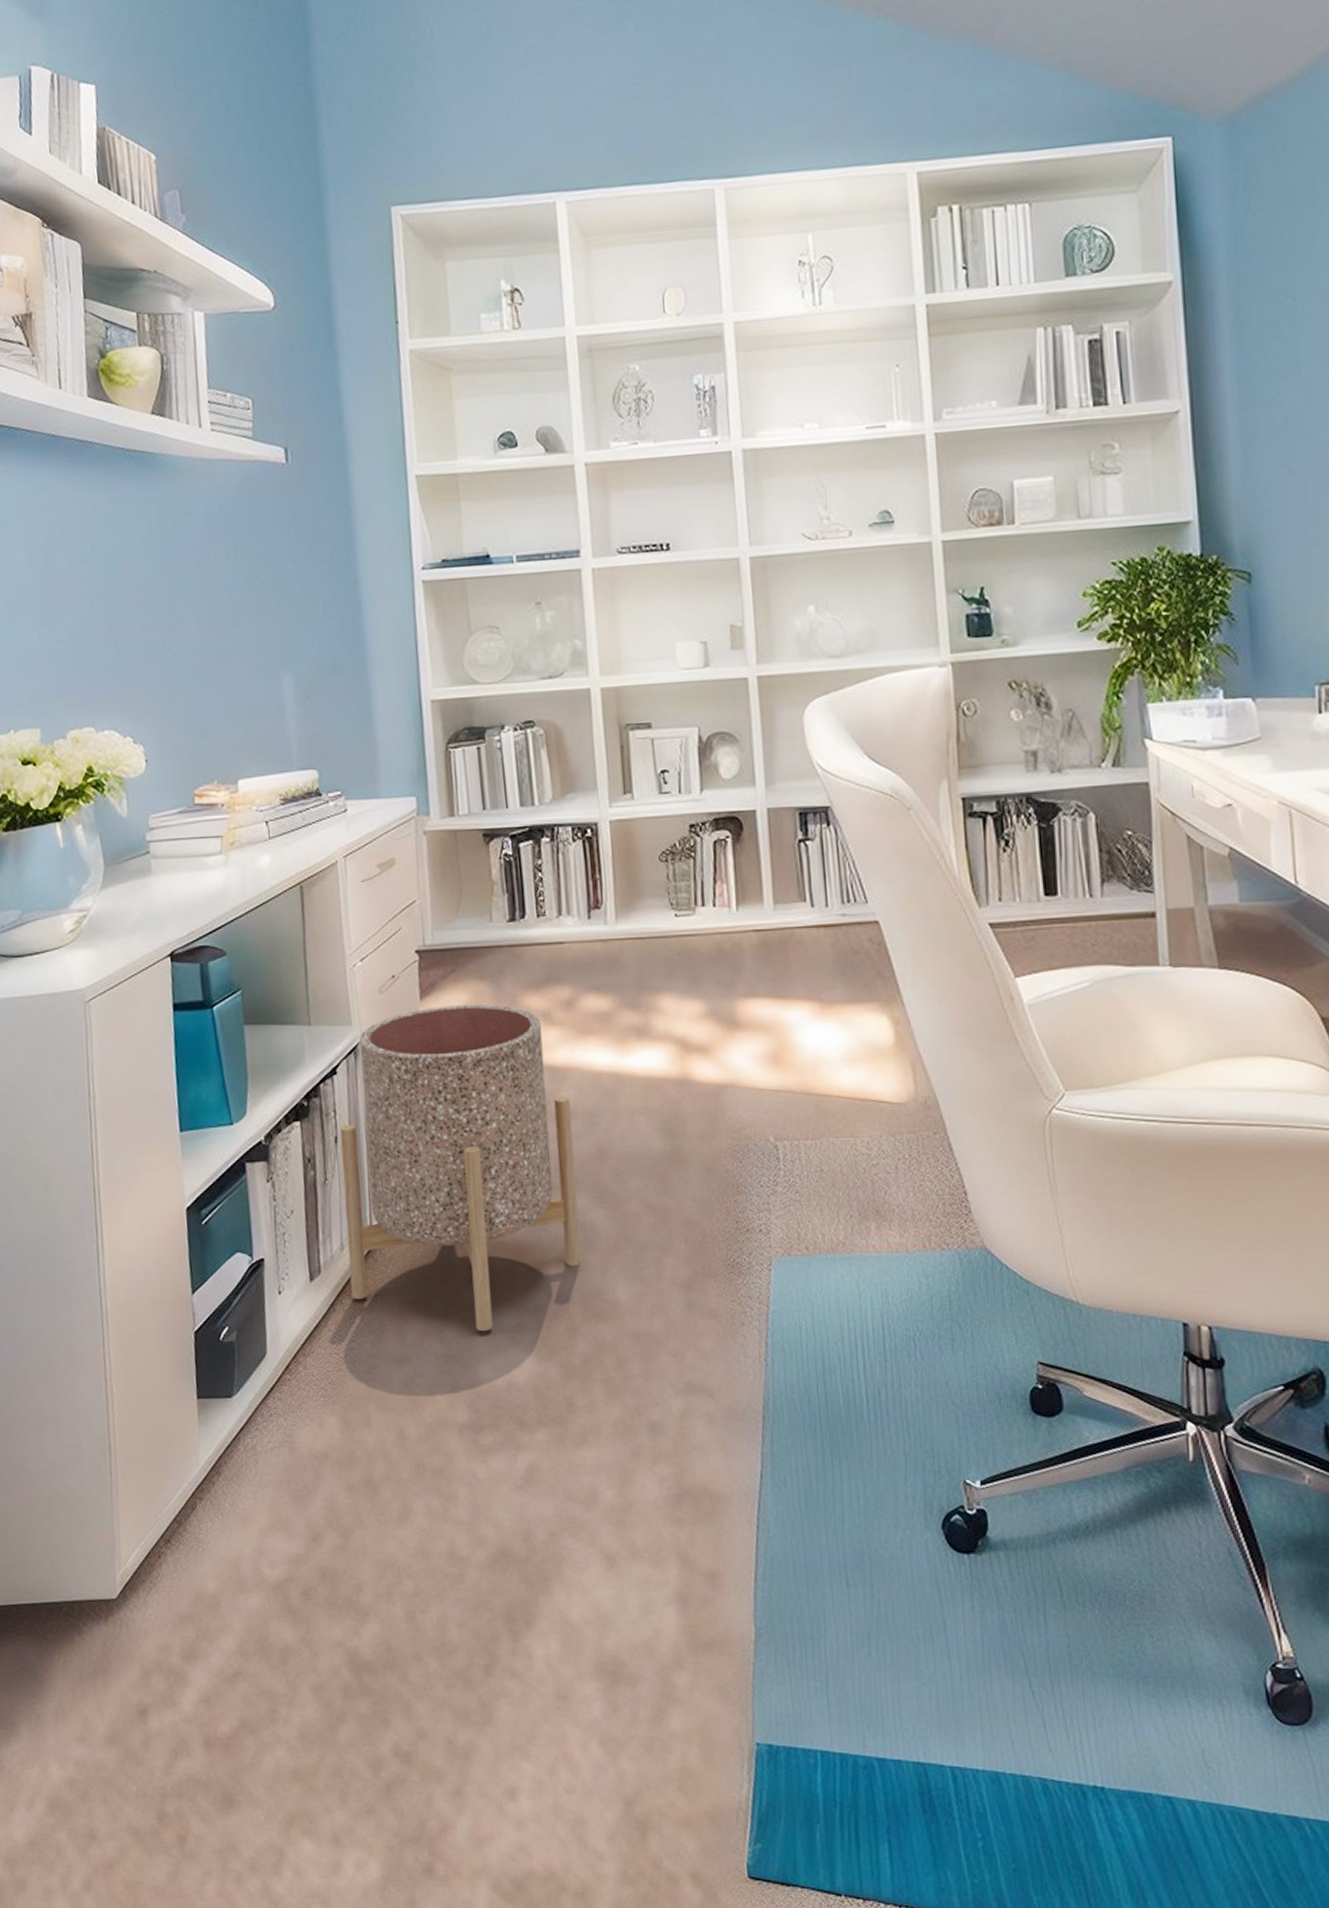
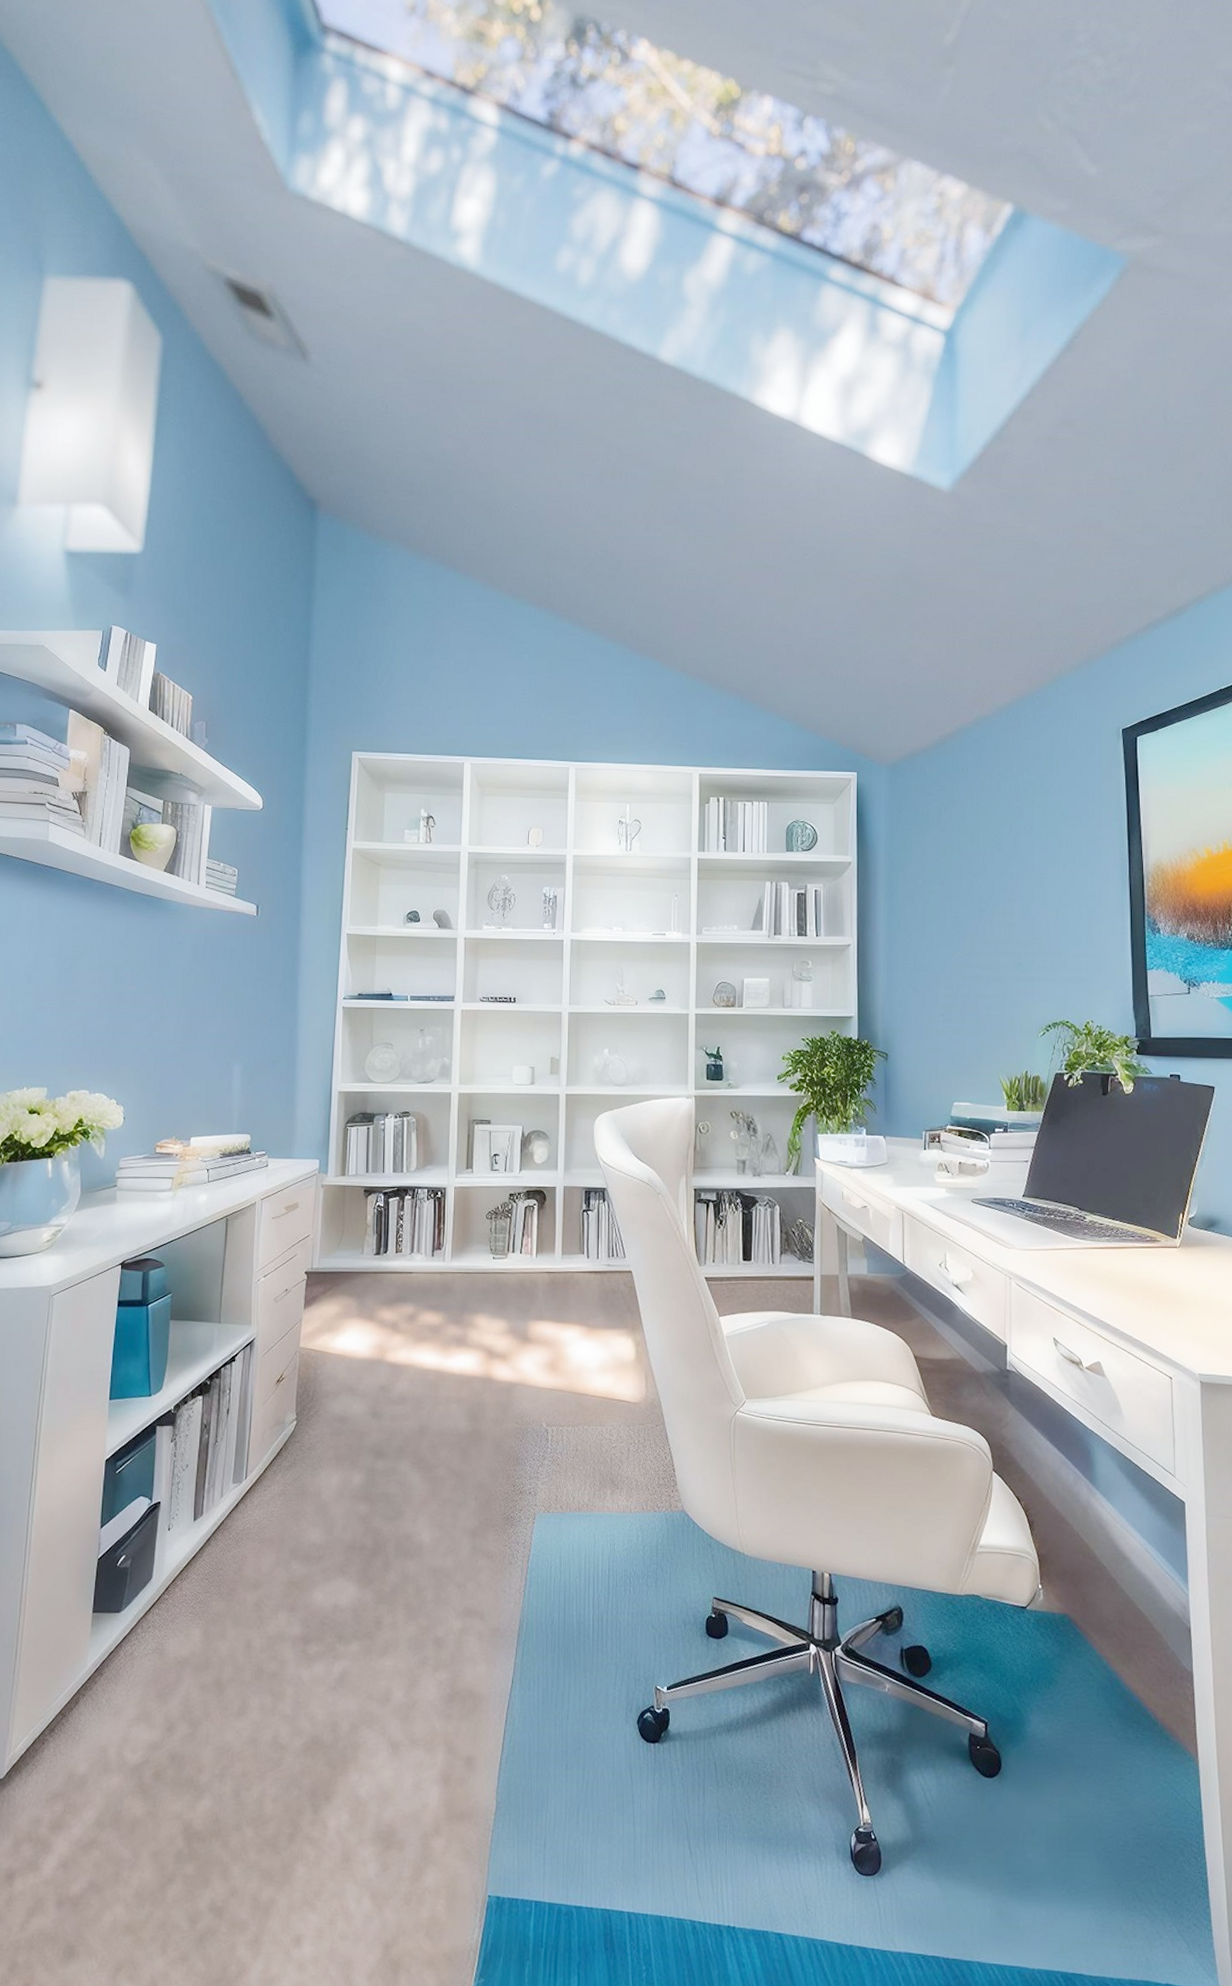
planter: present [339,1005,581,1332] -> none [224,1314,404,1565]

